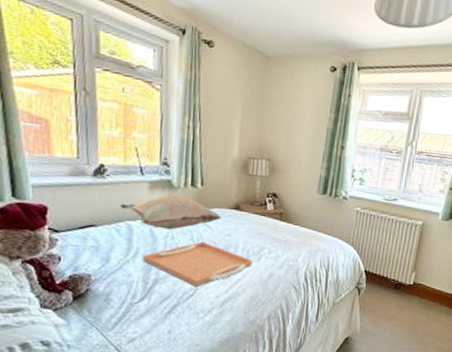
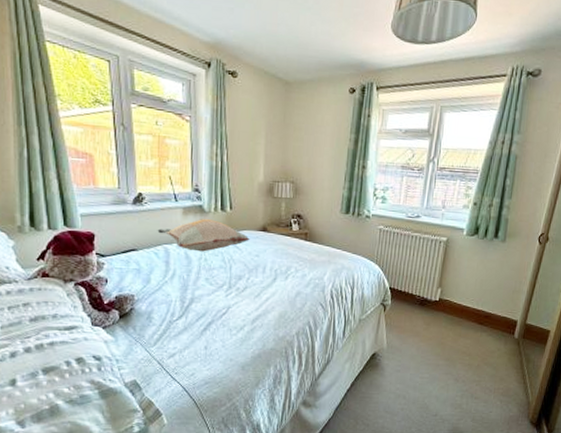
serving tray: present [142,241,253,286] -> none [179,262,281,305]

